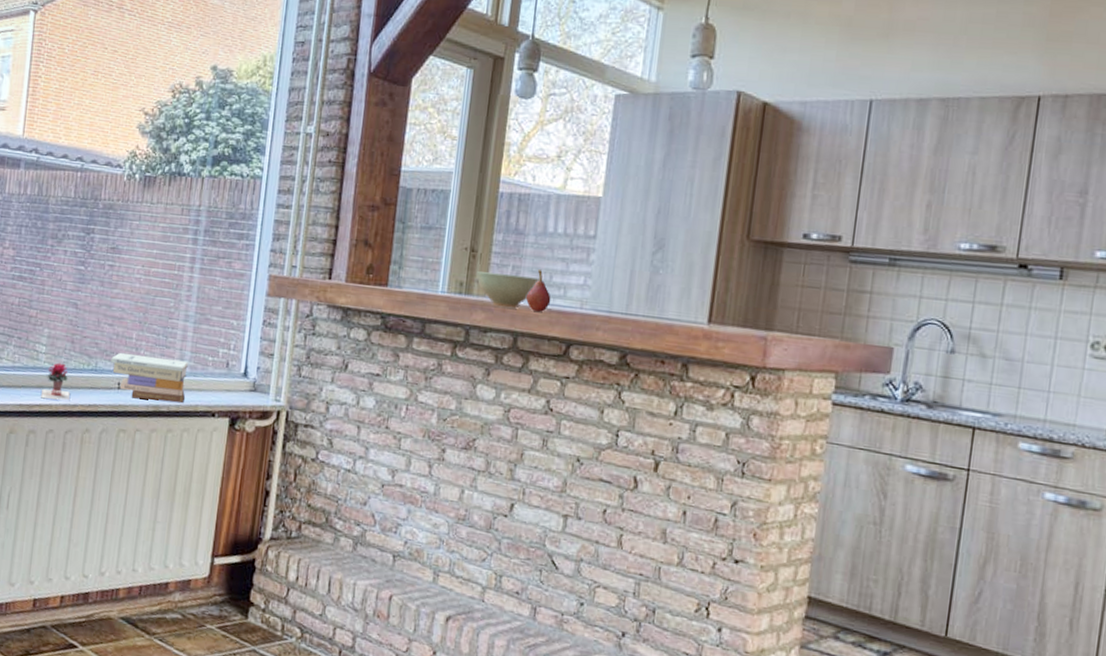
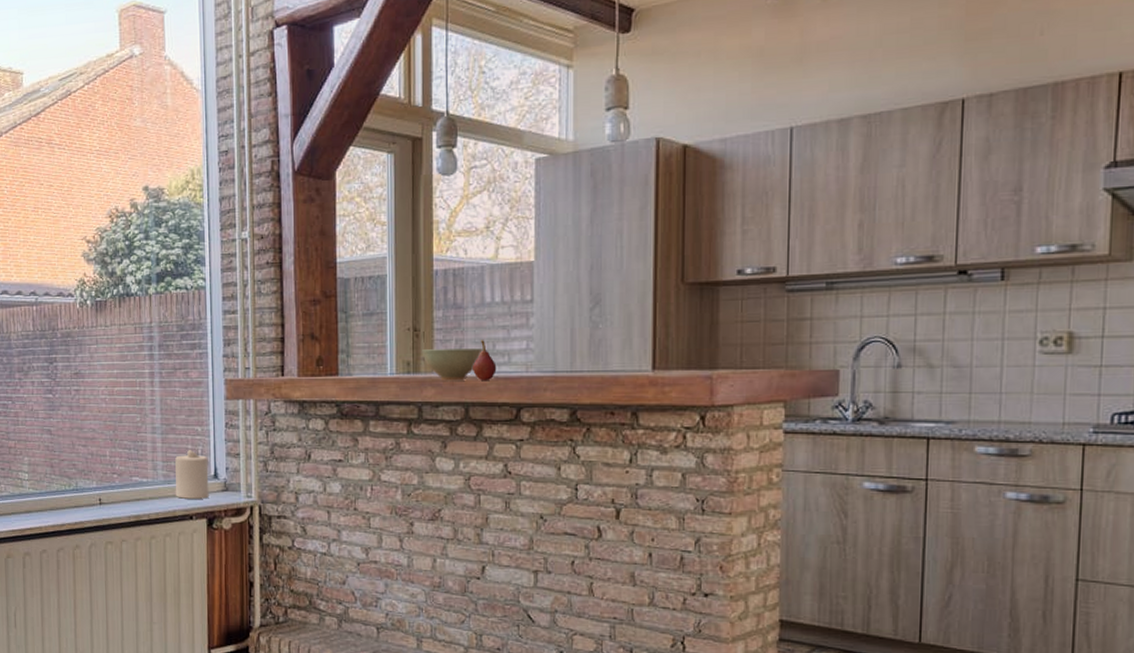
potted flower: present [40,362,71,401] -> none [29,487,58,523]
books: present [111,352,188,404] -> none [89,470,163,512]
candle: none [200,342,240,397] -> present [175,449,209,499]

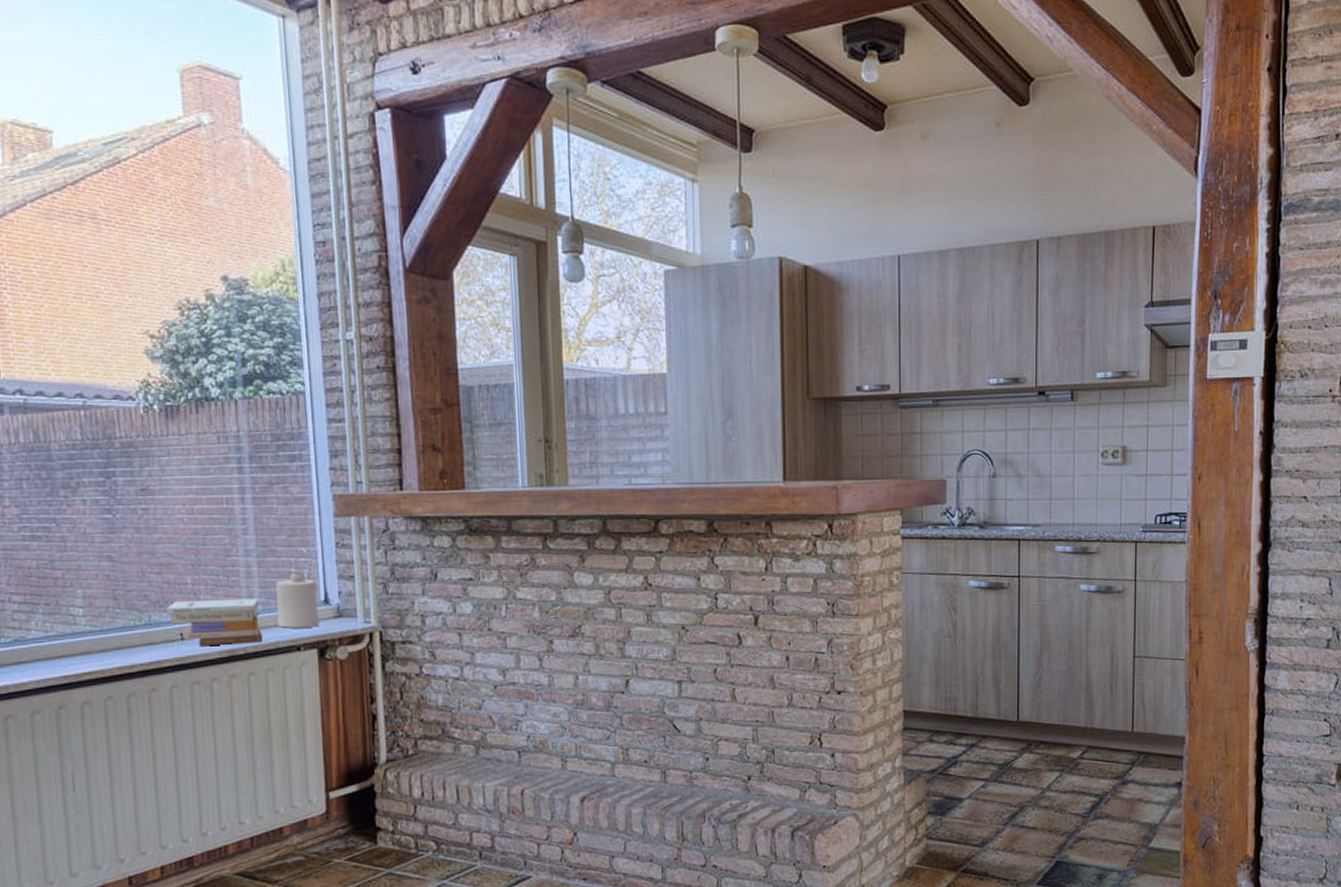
books: none [89,470,163,512] -> present [166,598,263,647]
bowl: present [422,348,484,381] -> none [555,460,620,494]
fruit: present [473,340,497,382] -> none [609,452,633,494]

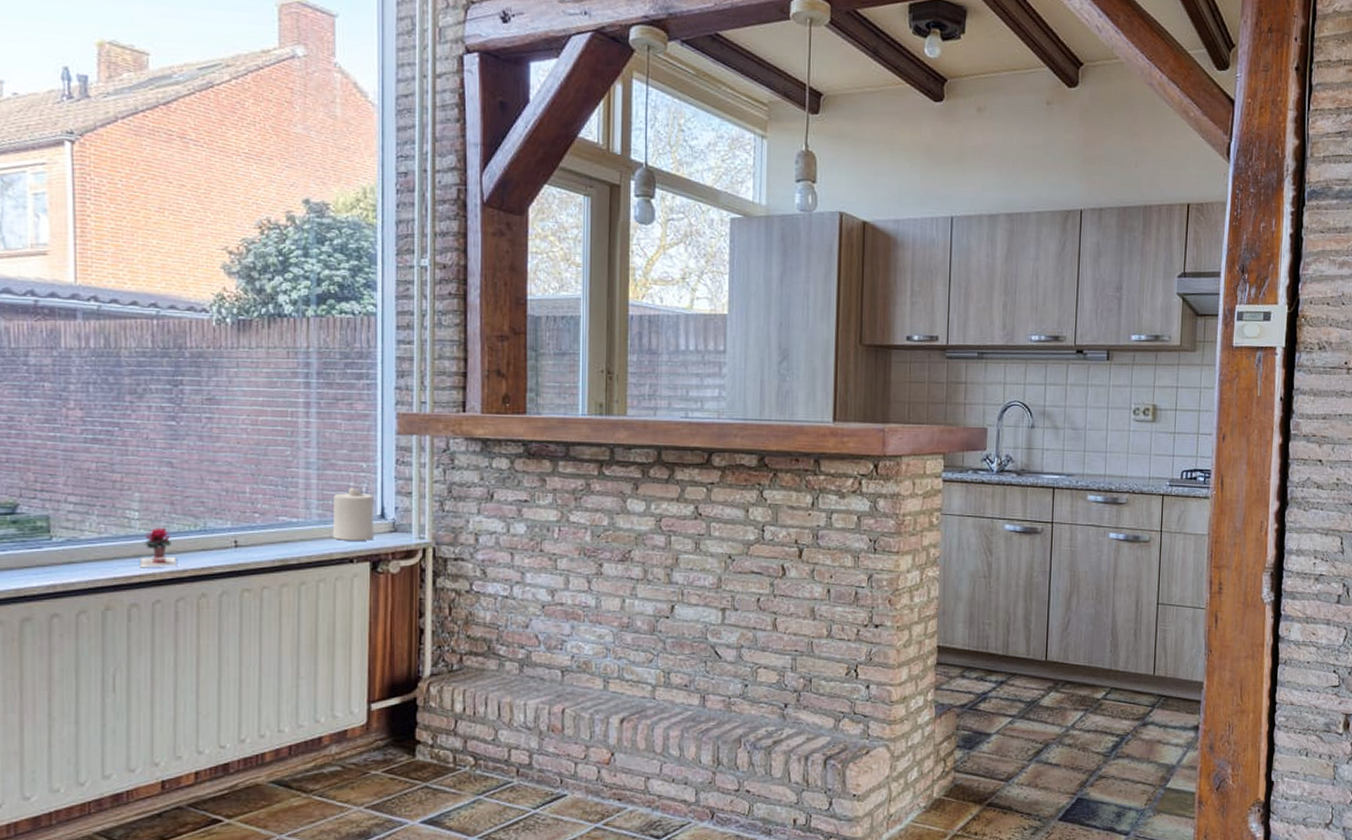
potted flower: none [87,623,126,665] -> present [139,527,178,568]
books: present [166,598,263,647] -> none [223,508,317,555]

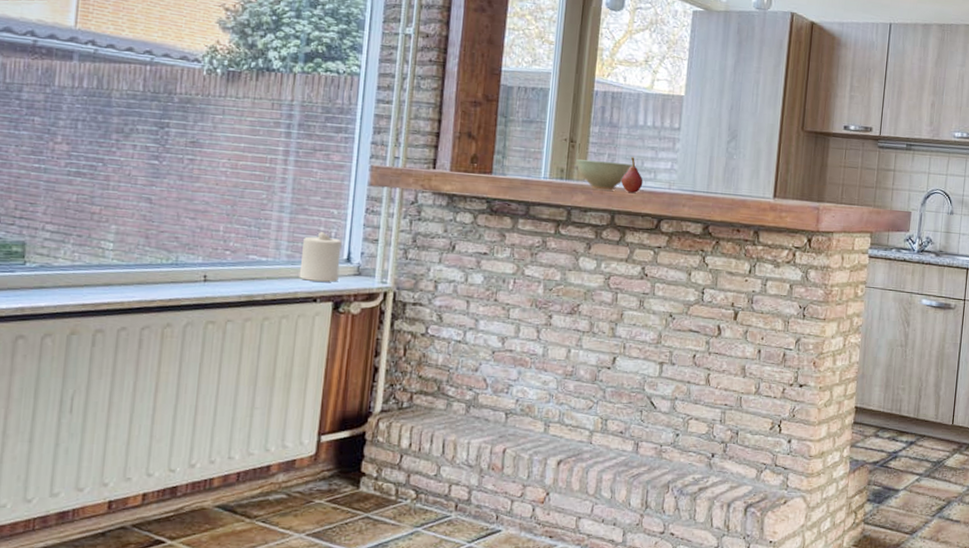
potted flower: present [139,527,178,568] -> none [108,259,147,297]
bowl: none [615,392,678,424] -> present [576,159,633,191]
fruit: none [666,386,690,426] -> present [621,157,643,194]

